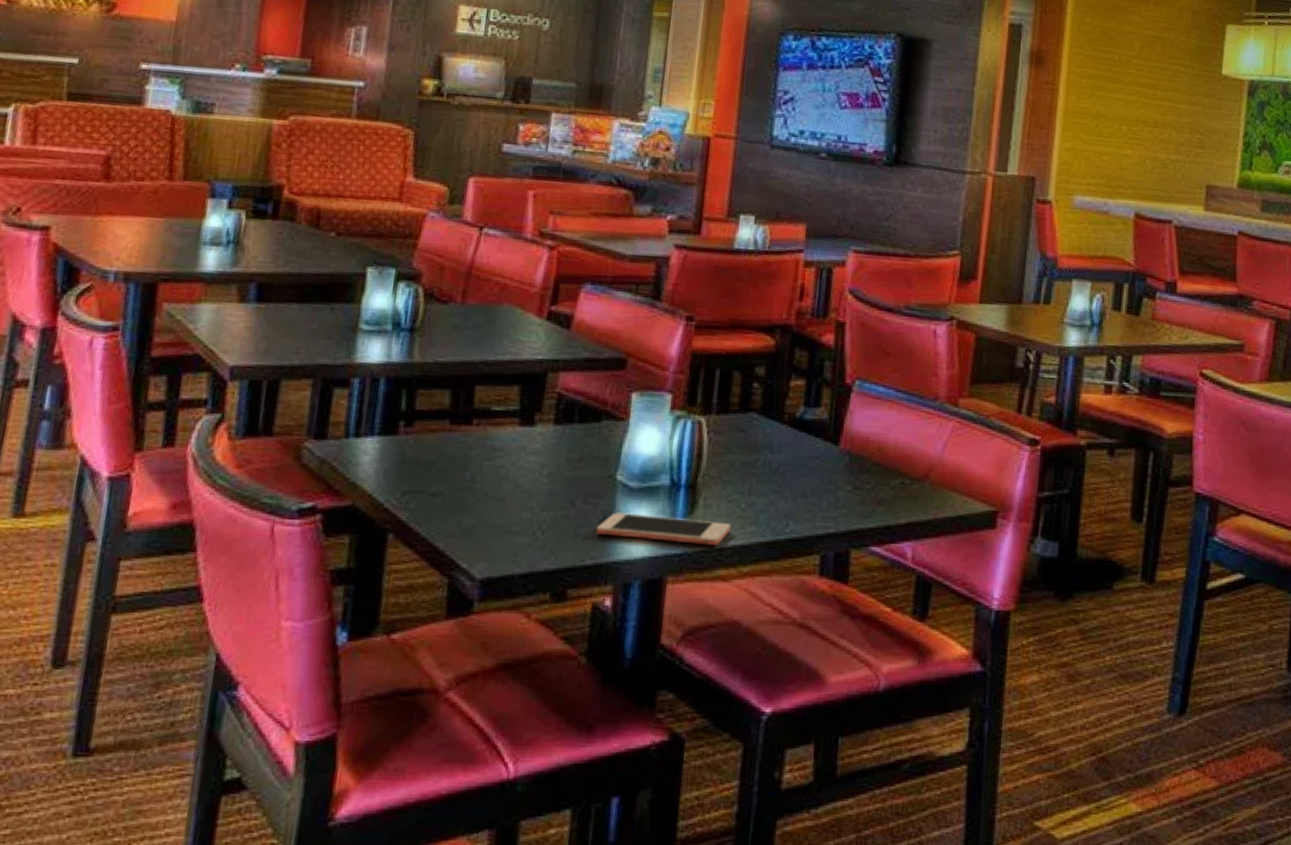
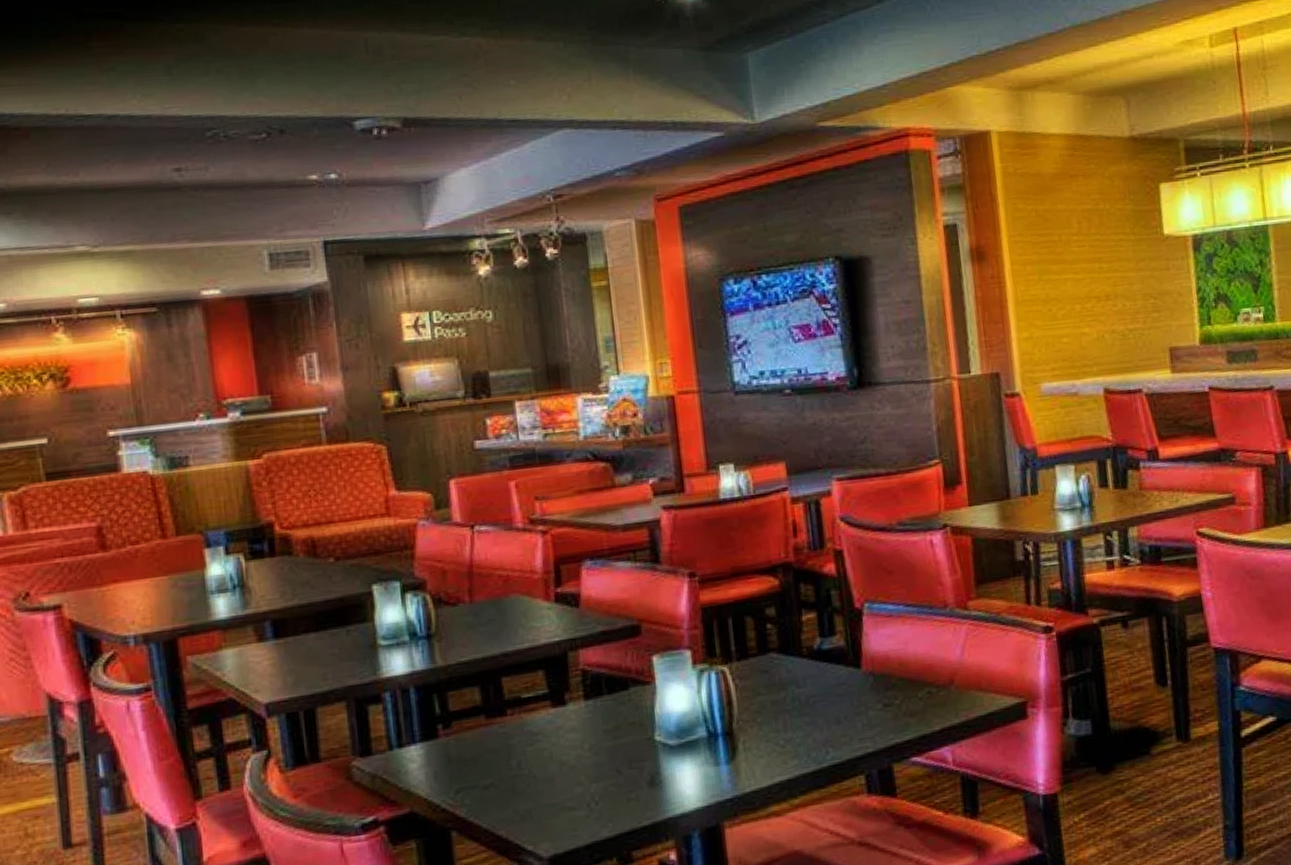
cell phone: present [595,512,732,545] -> none [646,761,775,795]

